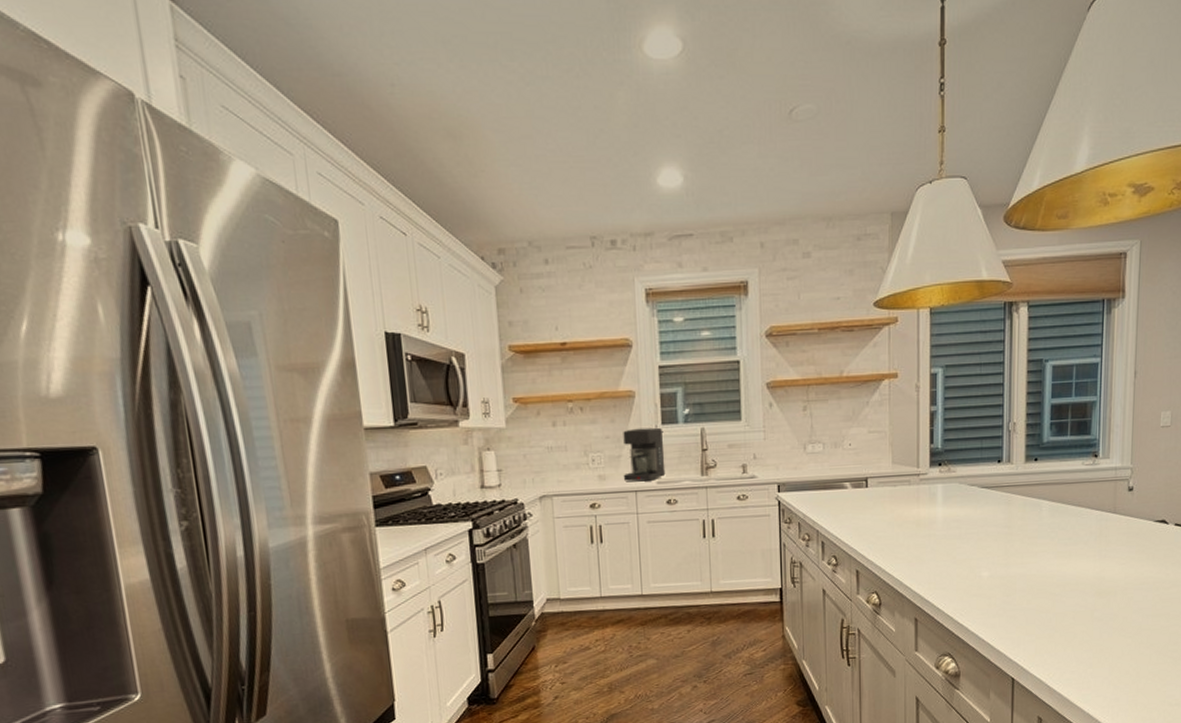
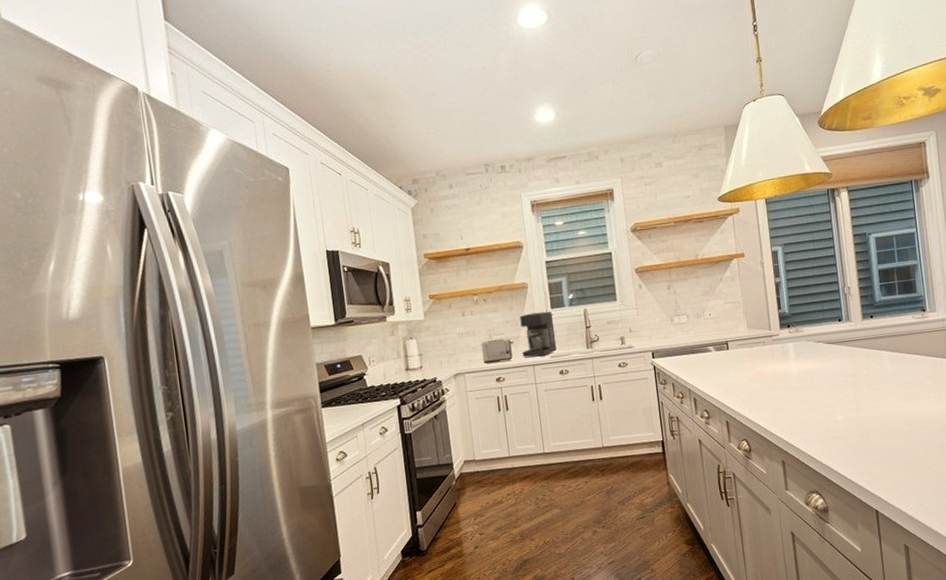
toaster: none [574,456,613,486] -> present [481,337,513,363]

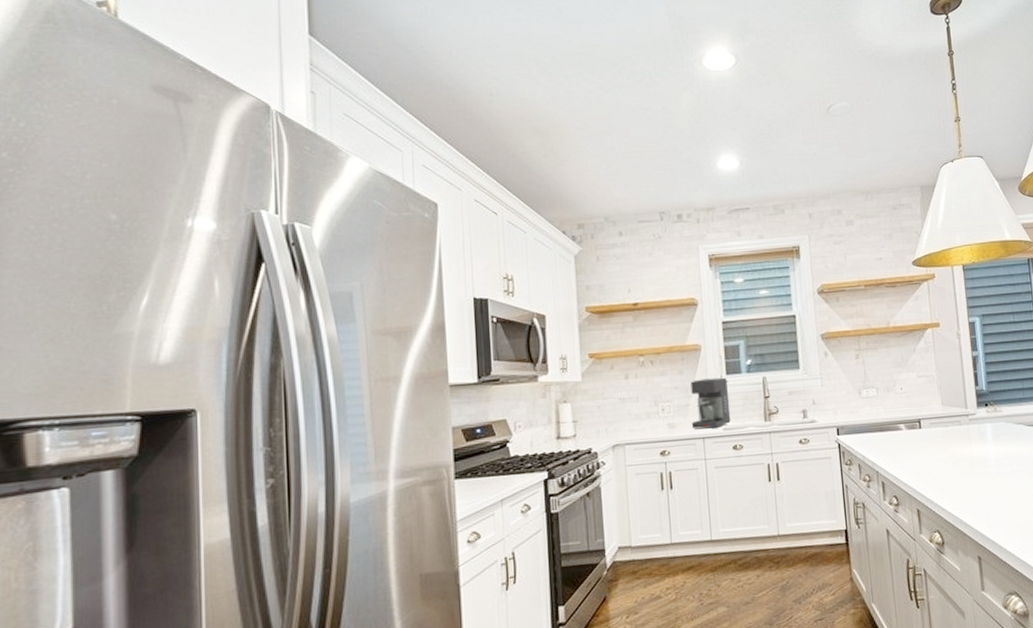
toaster: present [481,337,513,363] -> none [645,405,682,434]

